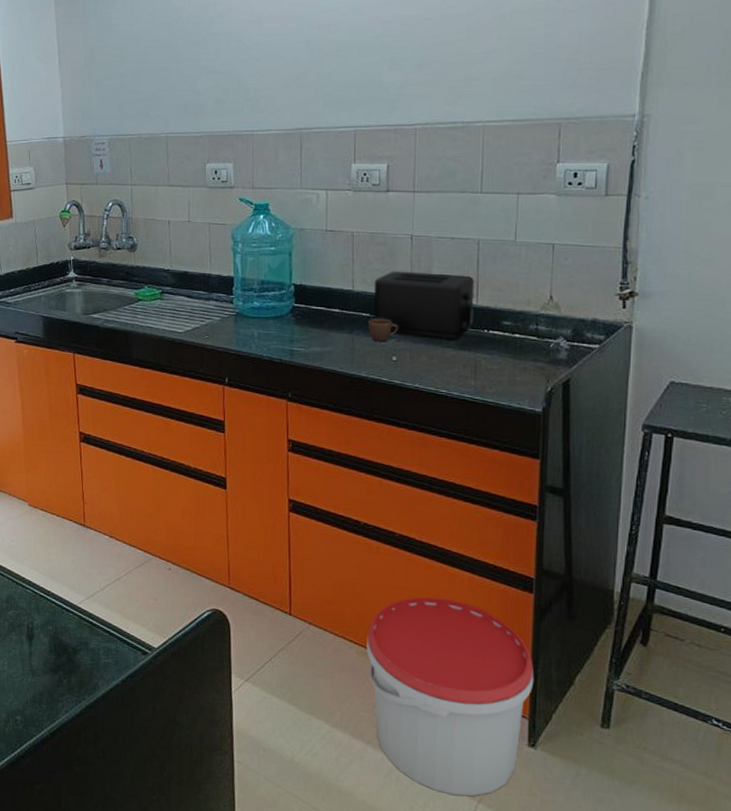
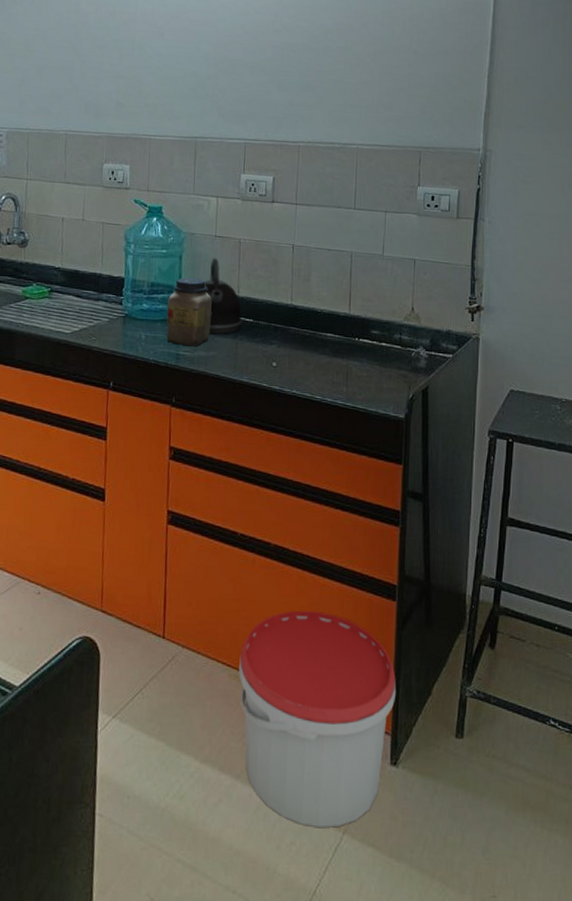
jar: none [279,274,325,343] -> present [166,278,212,347]
kettle: none [317,253,358,329] -> present [204,258,243,334]
cup: present [367,318,399,342] -> none [250,324,279,348]
toaster: present [374,271,475,340] -> none [257,278,348,347]

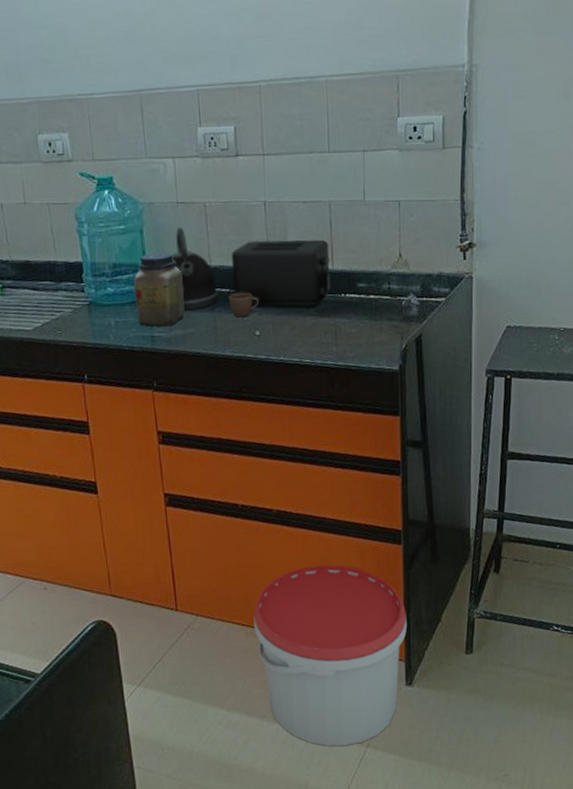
cup: none [250,324,279,348] -> present [228,292,260,318]
toaster: none [257,278,348,347] -> present [231,239,330,308]

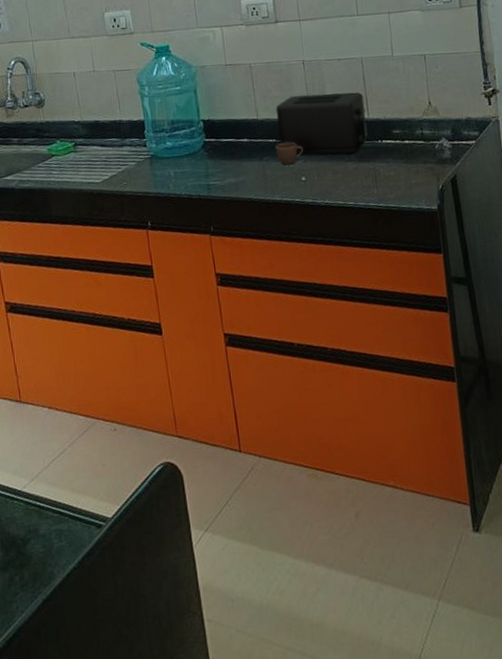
jar: present [134,252,185,327] -> none [190,109,237,176]
kettle: present [172,227,219,310] -> none [223,86,266,159]
bucket: present [253,564,408,747] -> none [315,403,469,600]

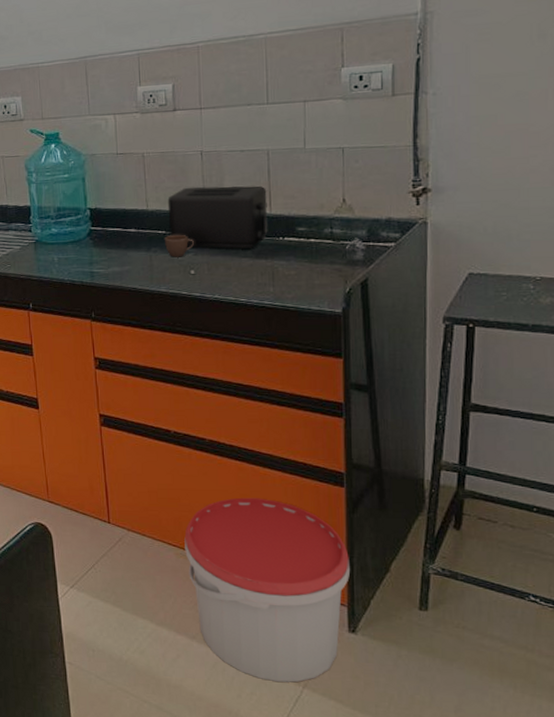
bucket: none [315,403,469,600] -> present [184,497,351,683]

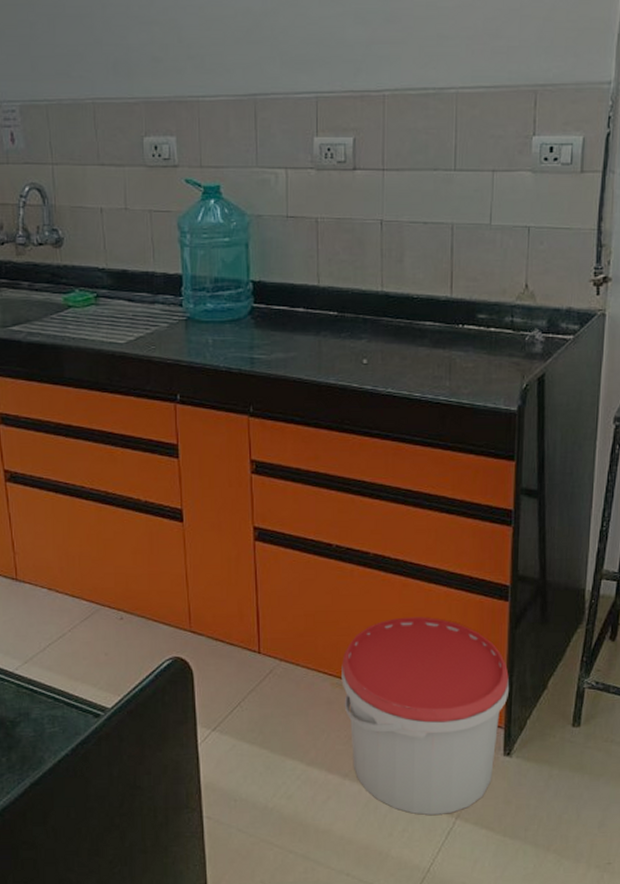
cup: present [164,234,195,258] -> none [335,316,369,344]
toaster: present [167,186,267,250] -> none [341,262,449,337]

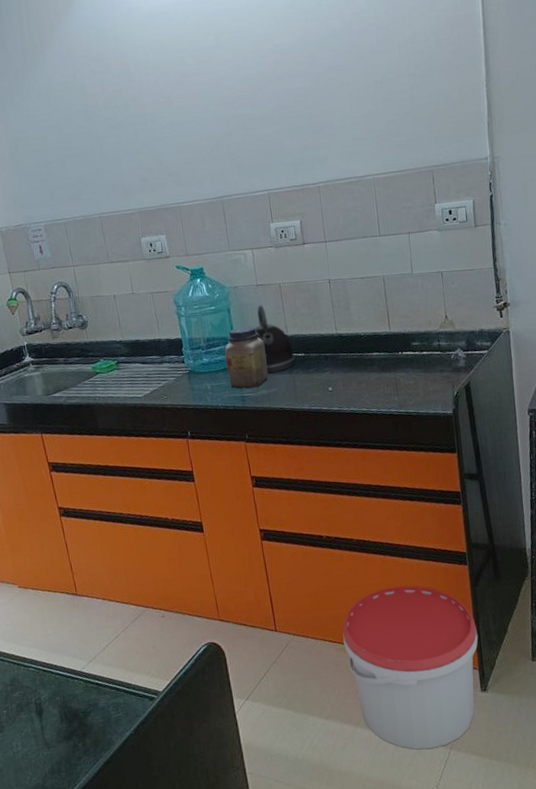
jar: none [236,269,288,349] -> present [225,326,268,389]
kettle: none [278,243,325,331] -> present [255,305,296,373]

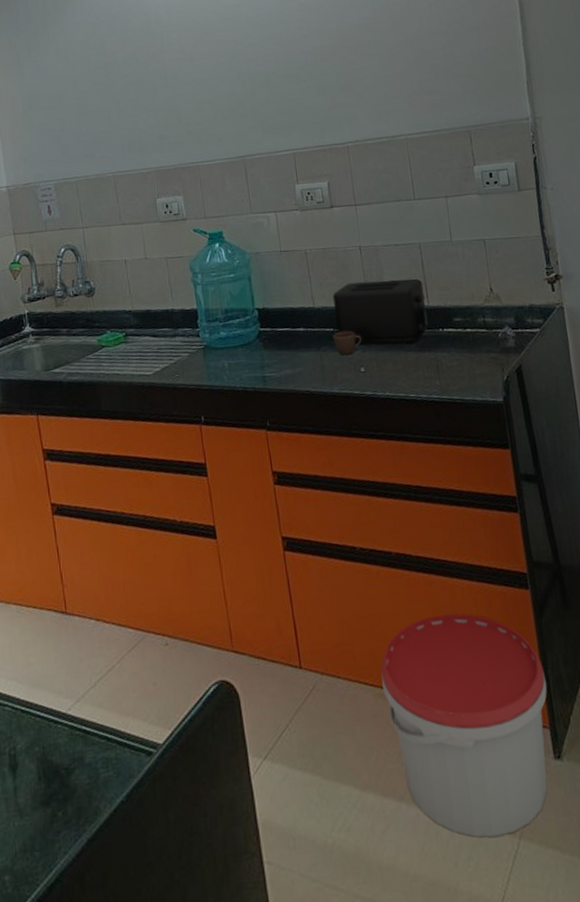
jar: present [225,326,268,389] -> none [244,297,293,367]
kettle: present [255,305,296,373] -> none [278,273,324,350]
cup: none [303,355,330,377] -> present [332,331,362,356]
toaster: none [304,309,388,367] -> present [332,279,427,344]

